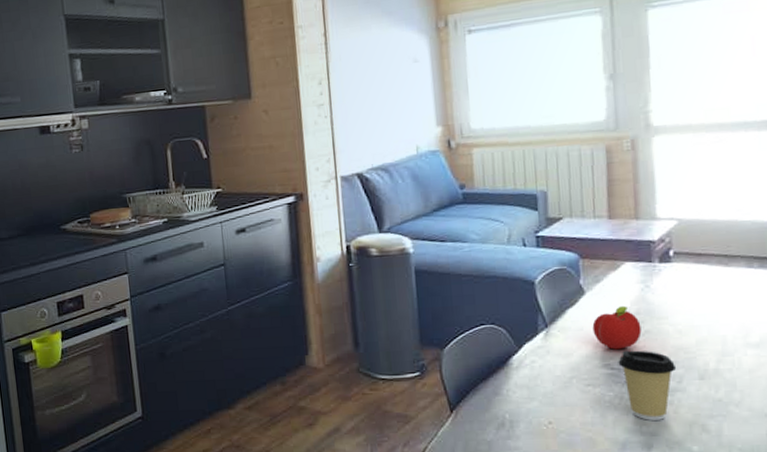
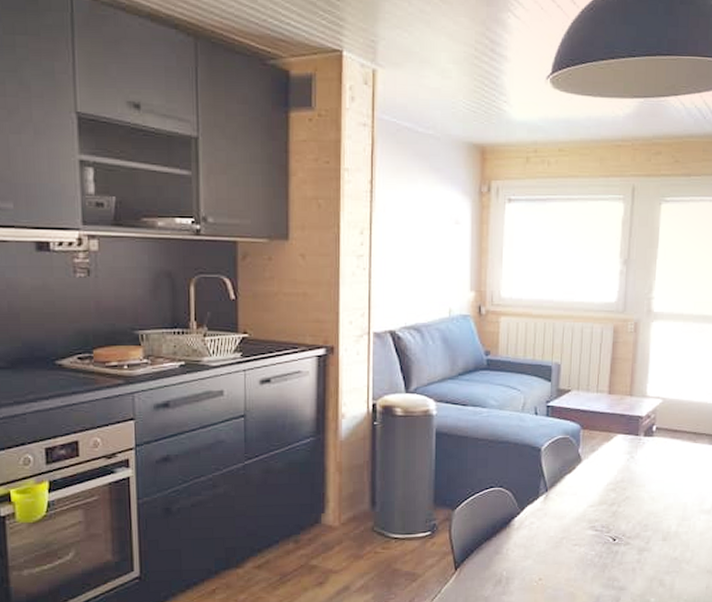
fruit: present [592,305,642,350] -> none [584,474,624,513]
coffee cup: present [618,350,677,420] -> none [601,514,647,576]

